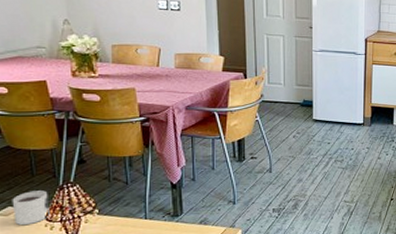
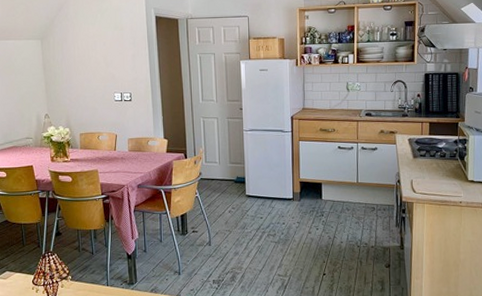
mug: present [12,190,50,226] -> none [9,258,36,288]

